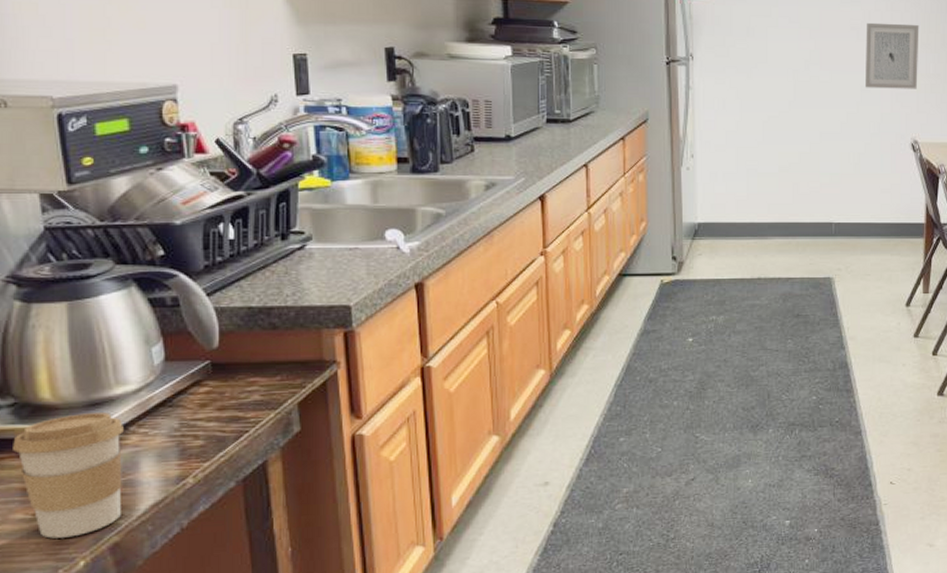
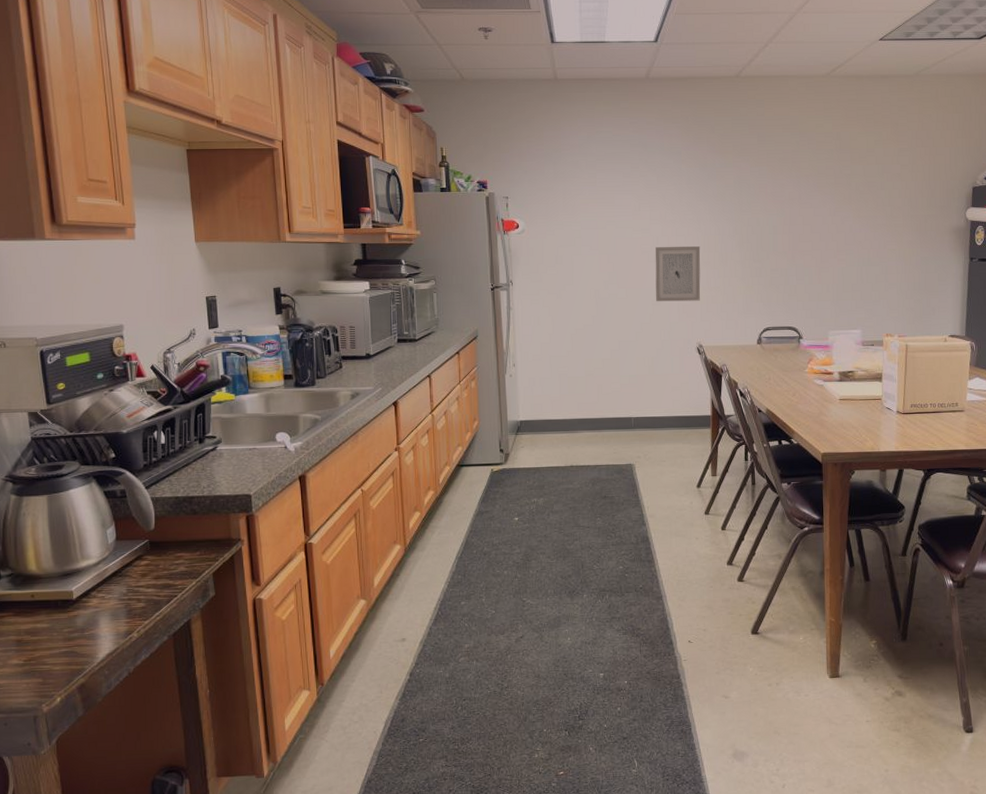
coffee cup: present [13,413,124,539] -> none [10,581,87,680]

